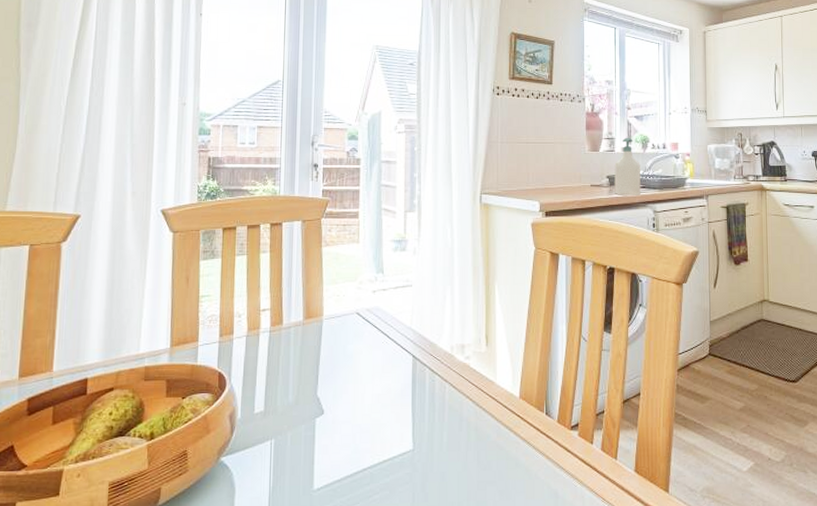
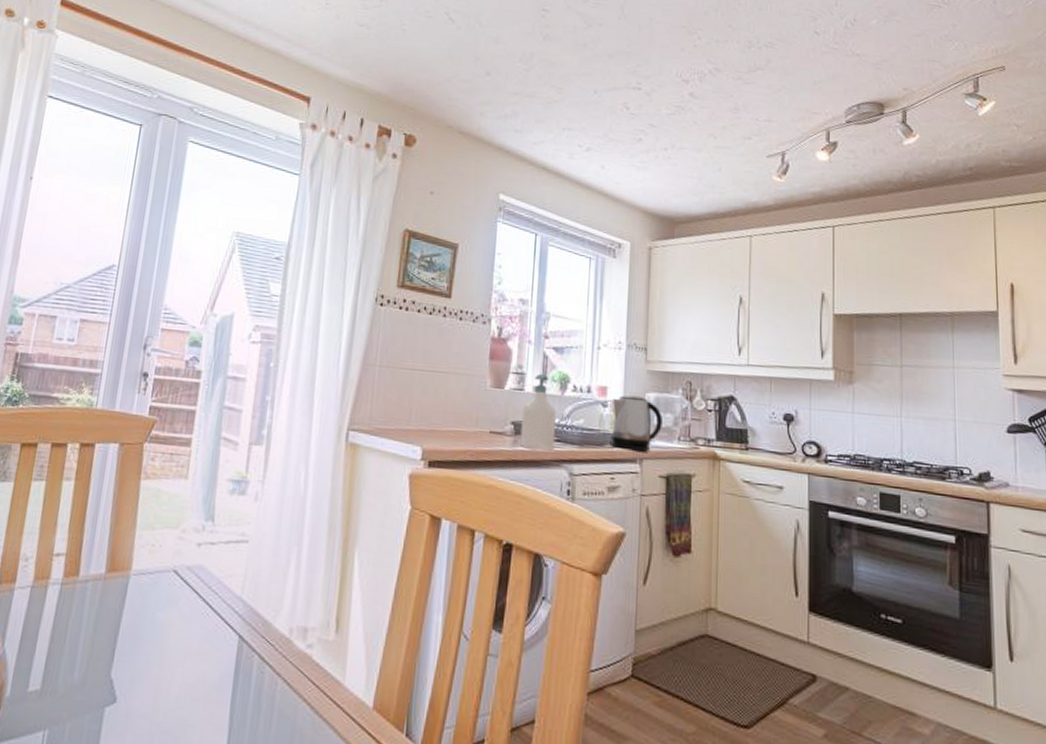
kettle: none [683,147,721,190] -> present [611,394,663,452]

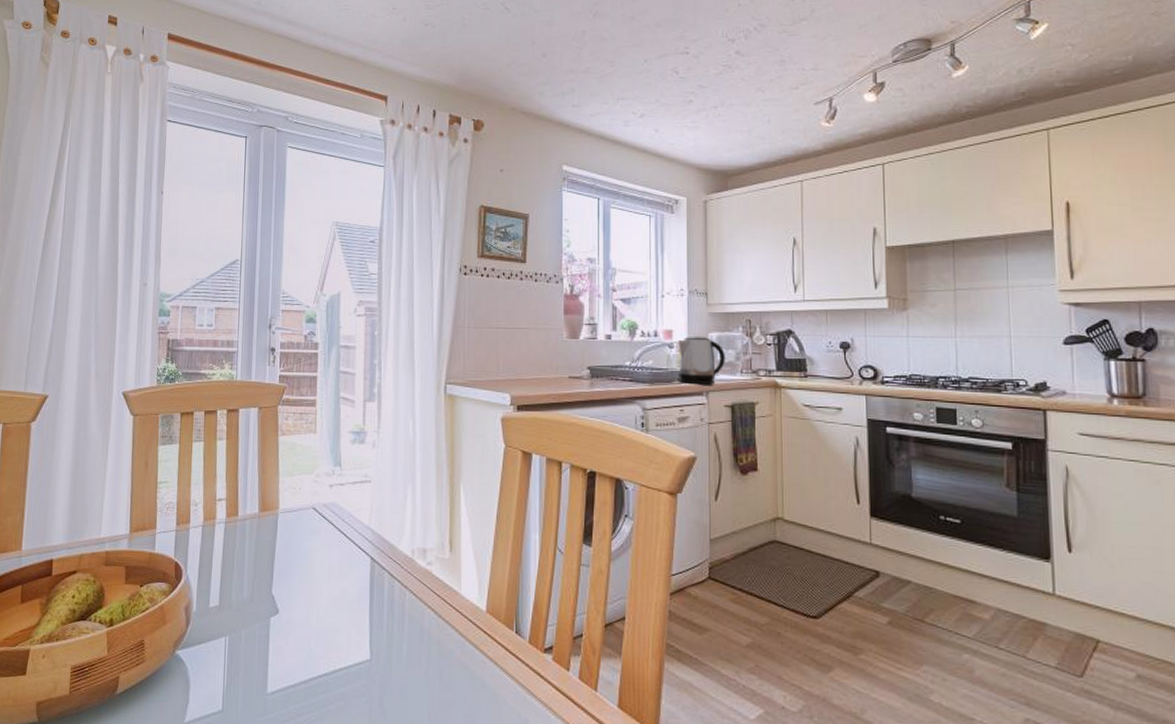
soap bottle: present [520,373,556,451] -> none [596,323,627,390]

